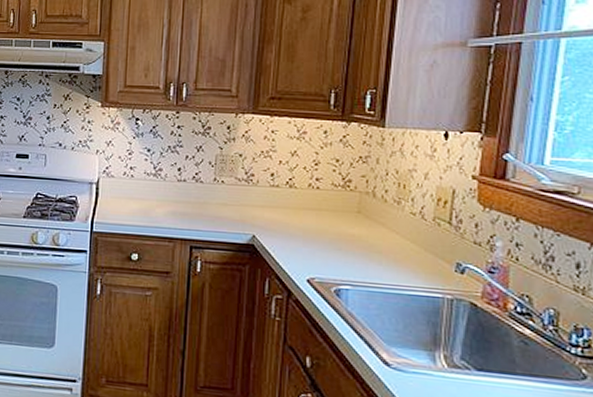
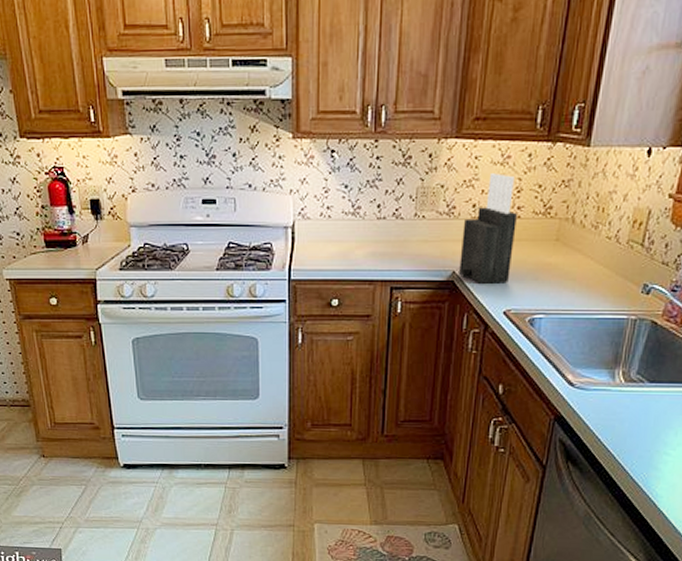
knife block: none [259,146,316,251] -> present [459,173,517,284]

